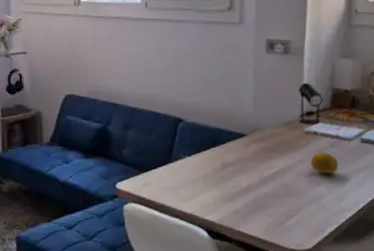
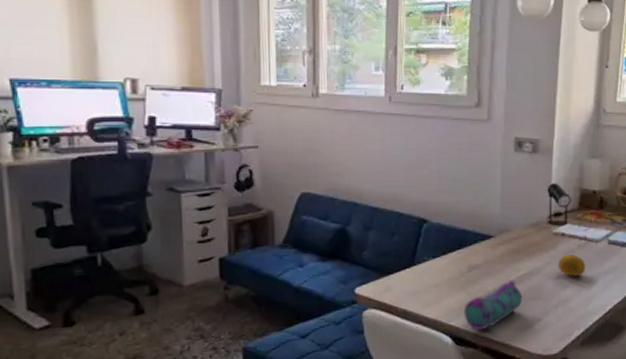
pencil case: none [218,177,275,225] -> present [464,280,522,331]

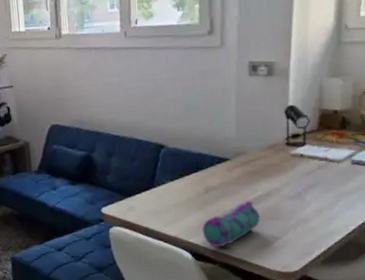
fruit: present [558,254,586,276] -> none [296,174,327,197]

